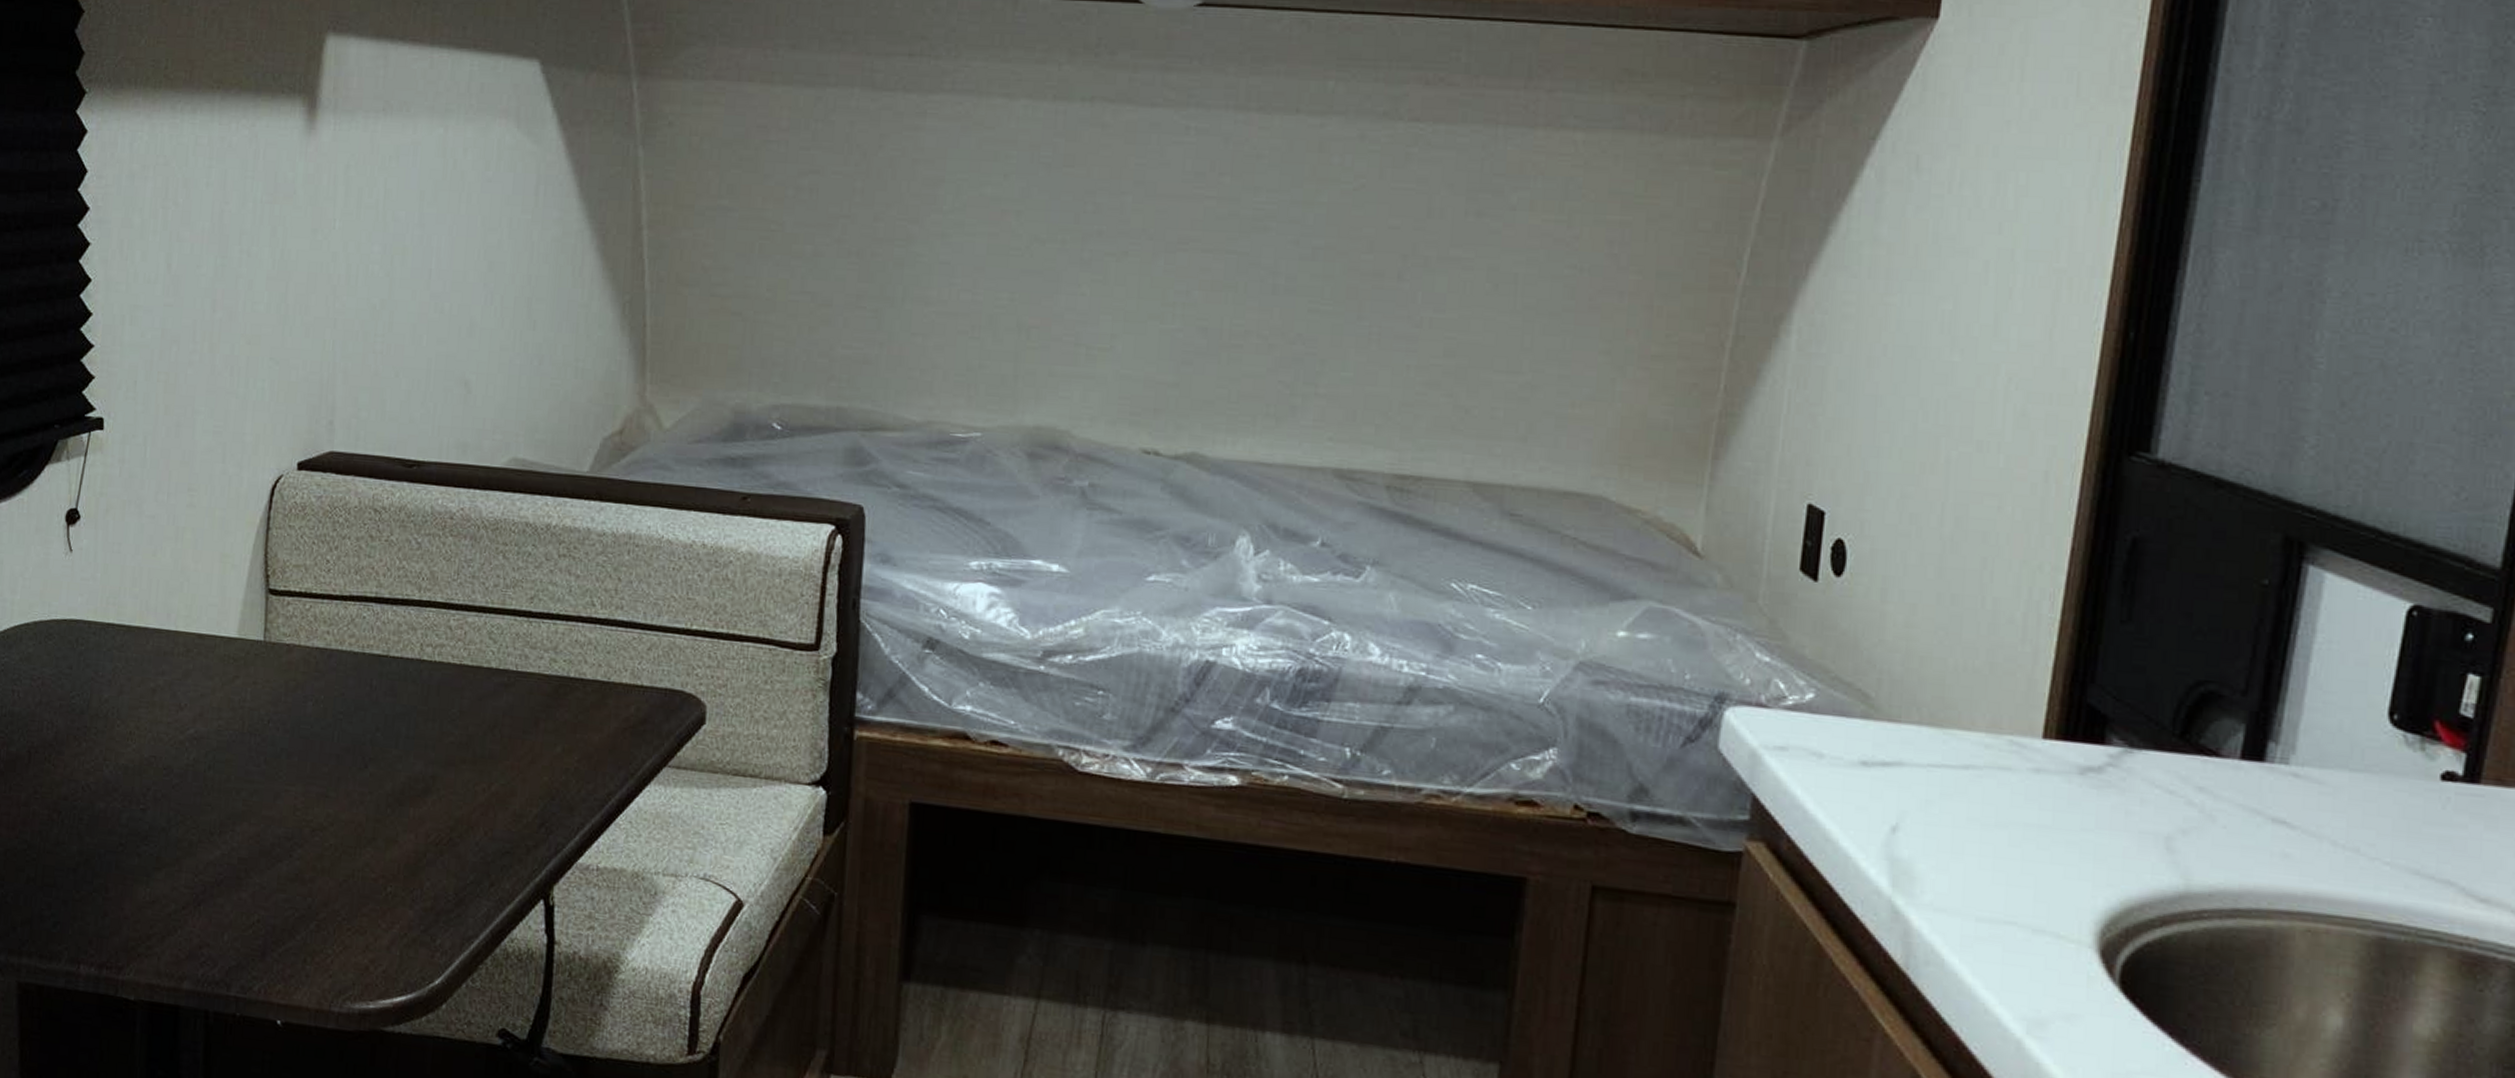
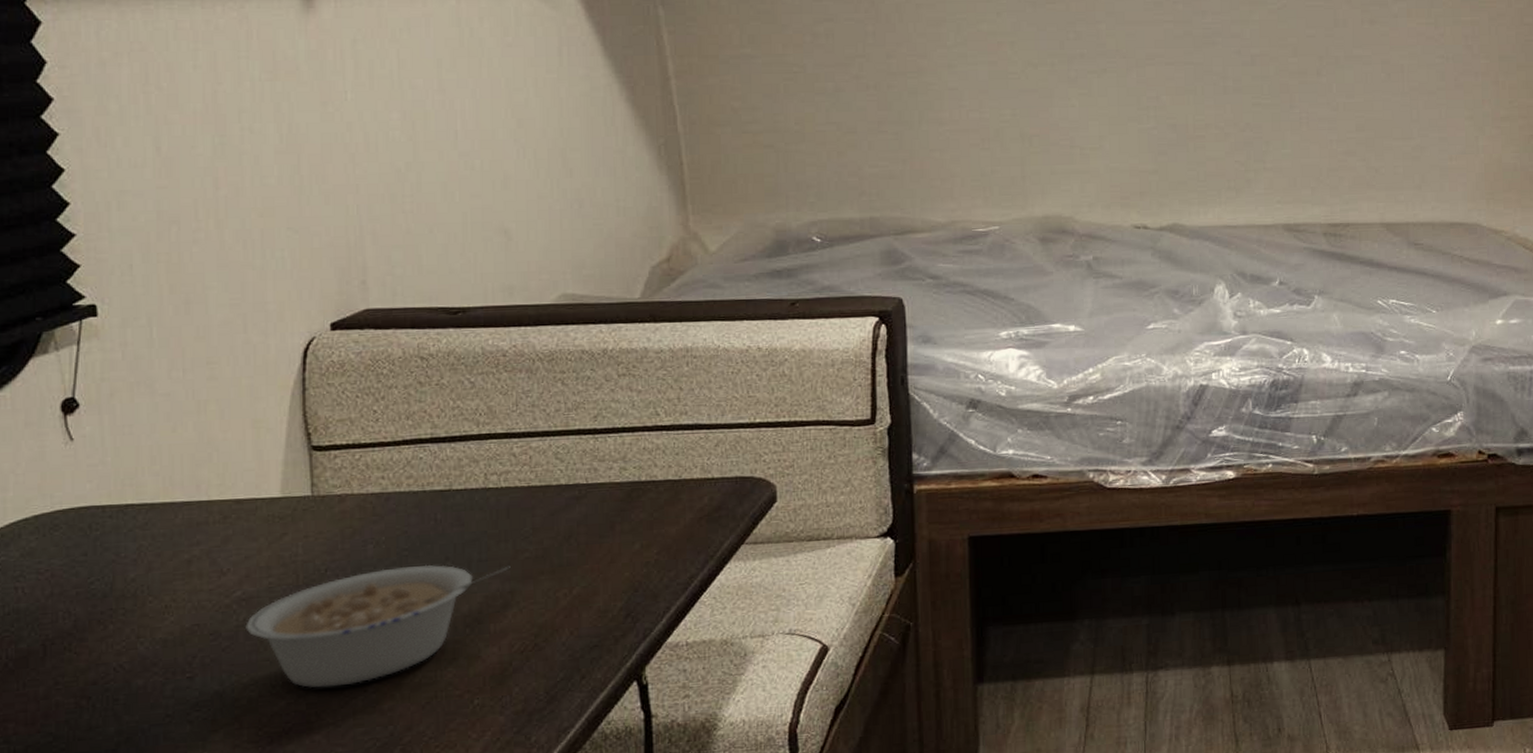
legume: none [194,729,435,847] -> present [245,564,510,688]

